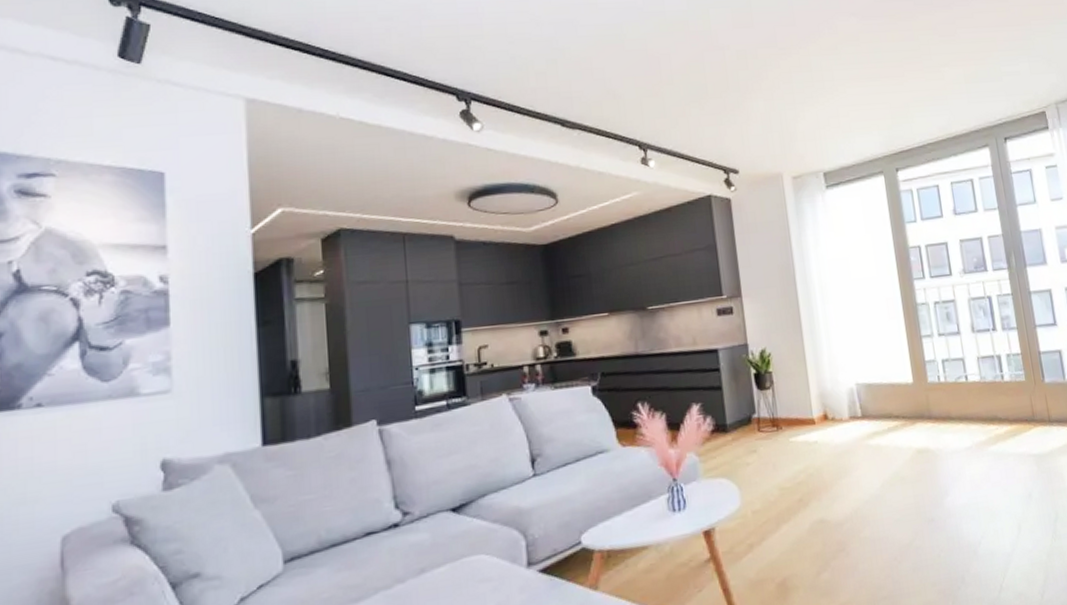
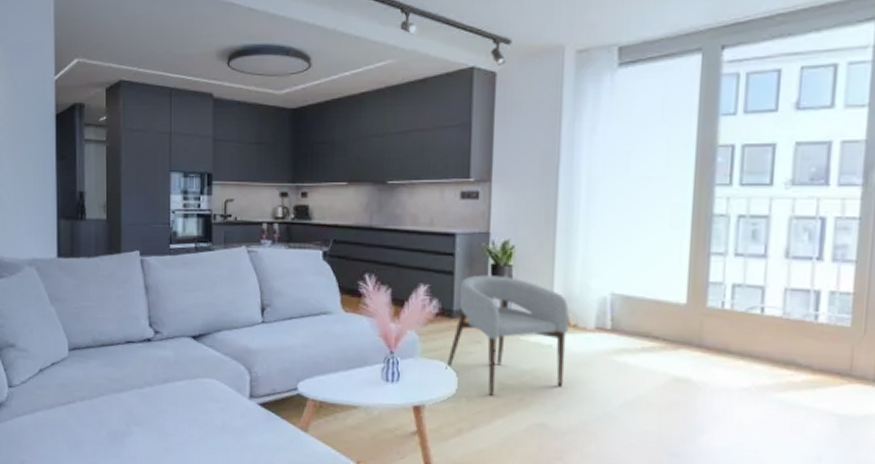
armchair: none [728,383,834,503] -> present [446,274,569,396]

